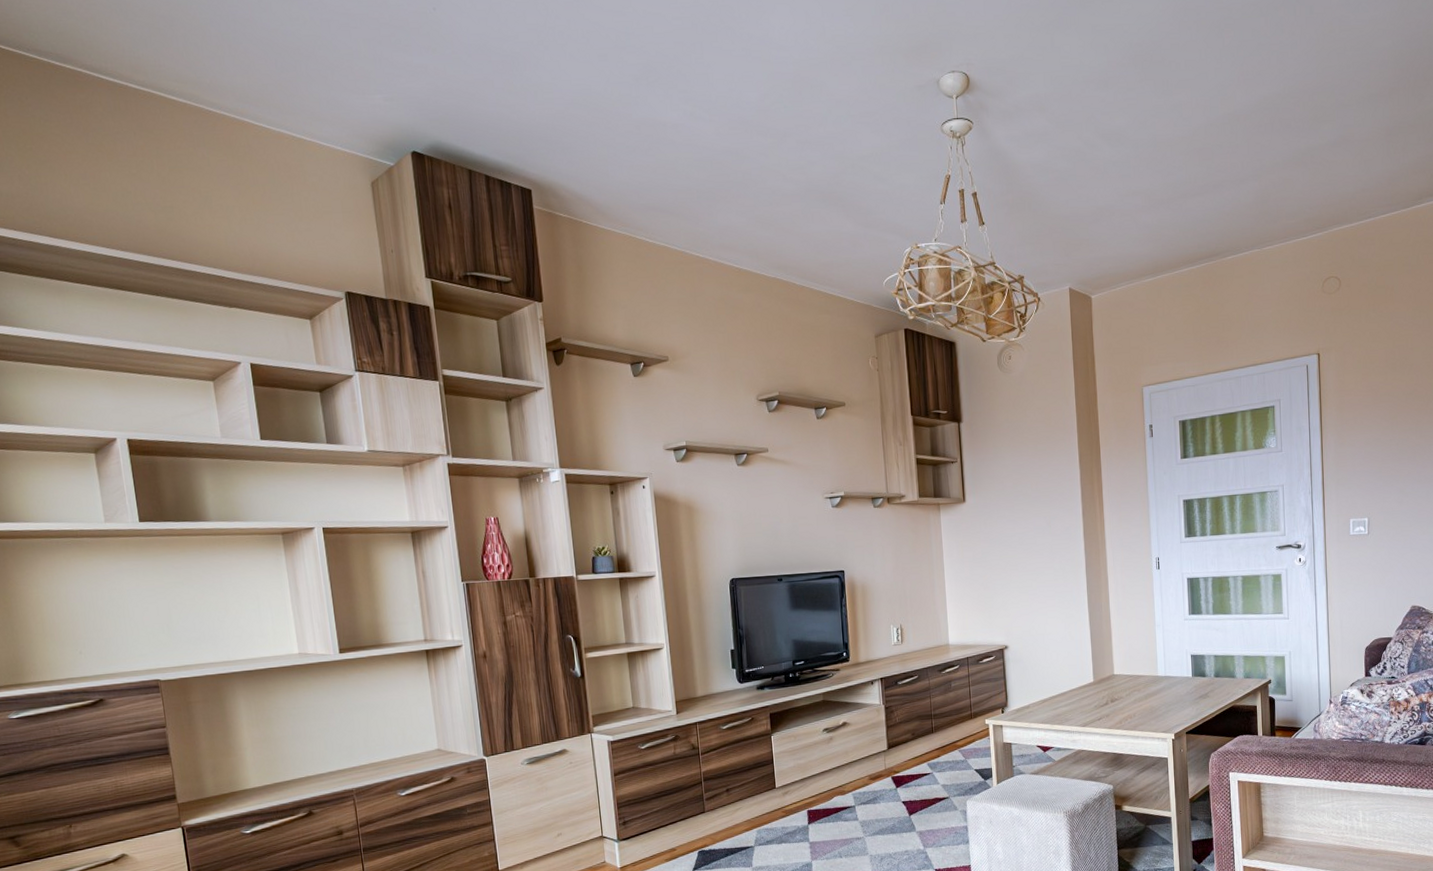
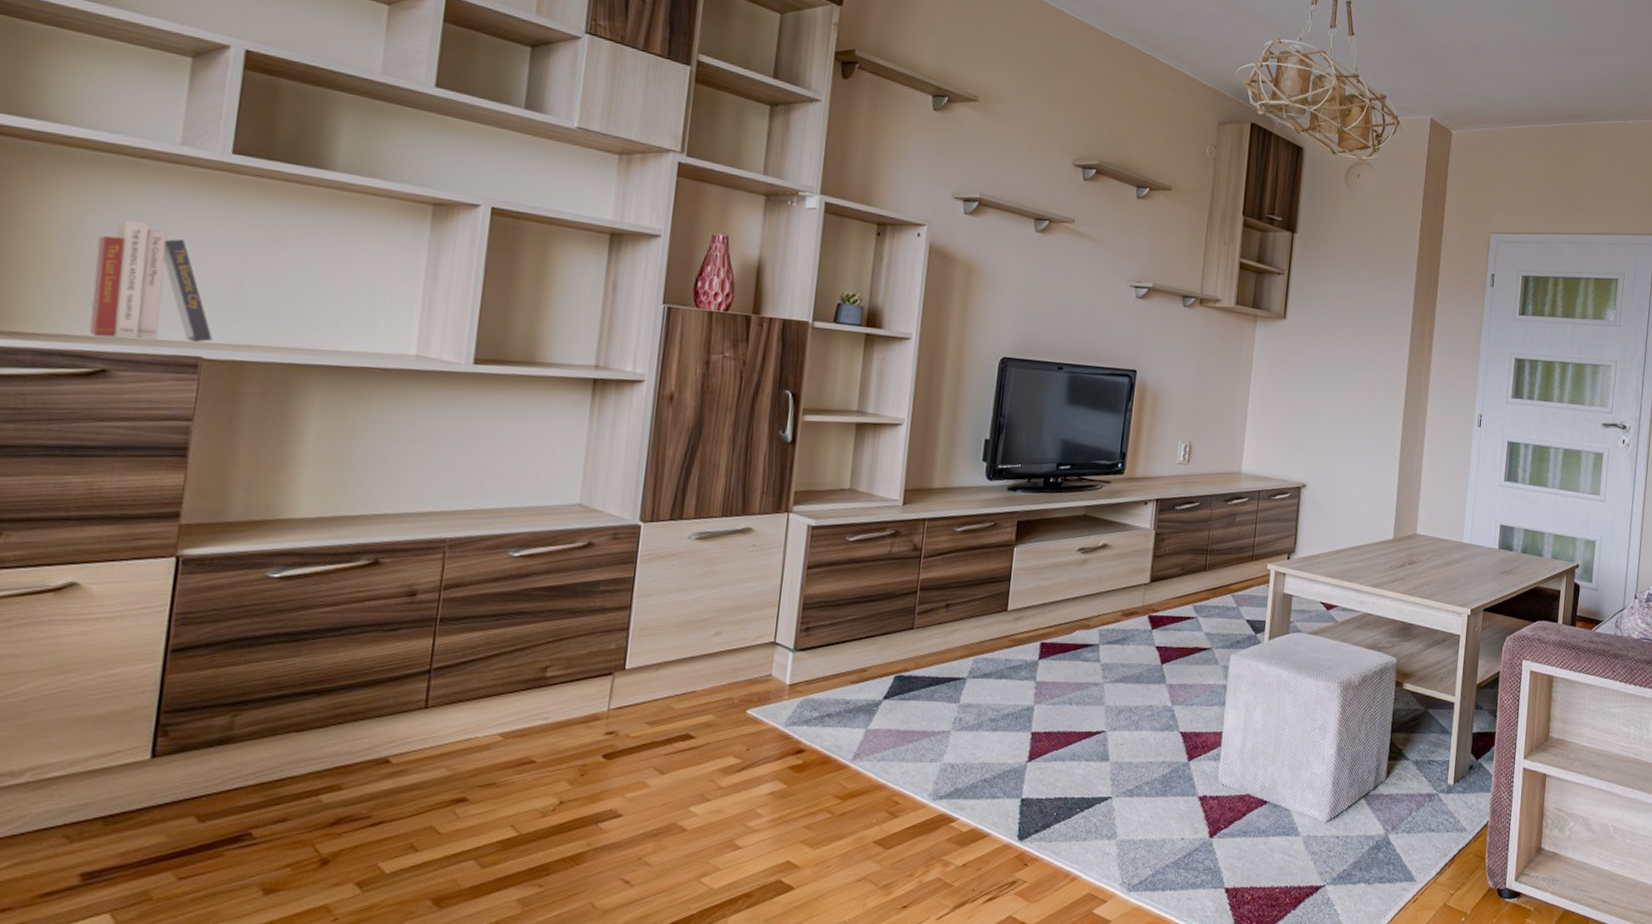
books: none [72,585,164,676] -> present [89,220,213,343]

